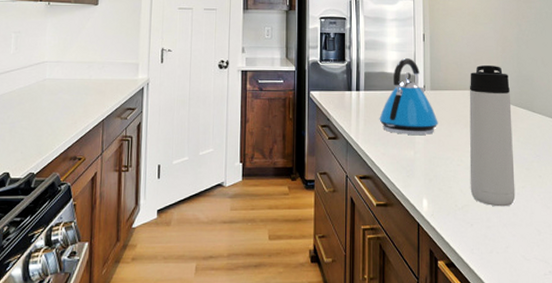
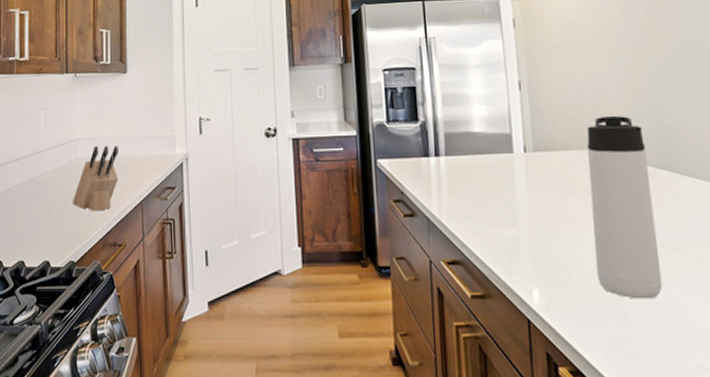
knife block: none [37,69,85,128] -> present [73,146,119,211]
kettle: present [379,58,438,135] -> none [467,113,547,209]

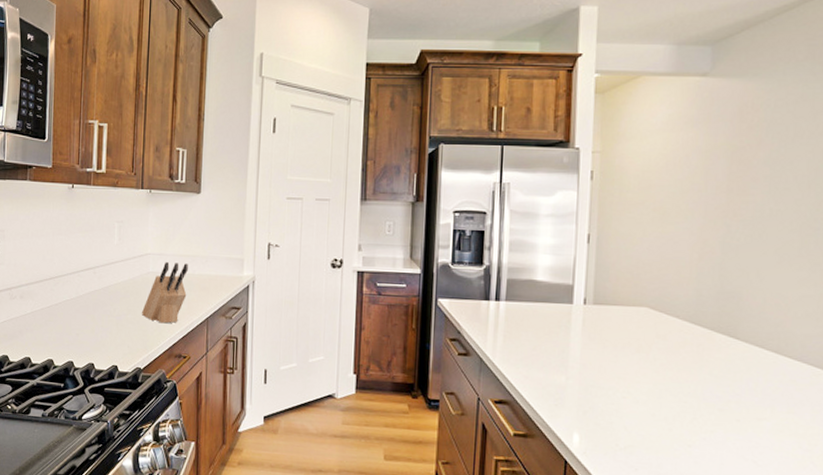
thermos bottle: present [586,116,663,299] -> none [637,276,705,453]

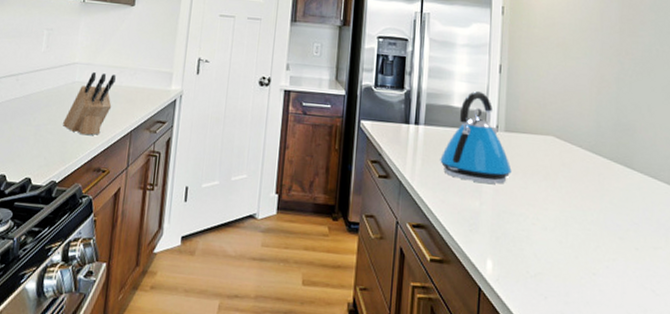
kettle: none [523,264,601,358] -> present [440,91,512,184]

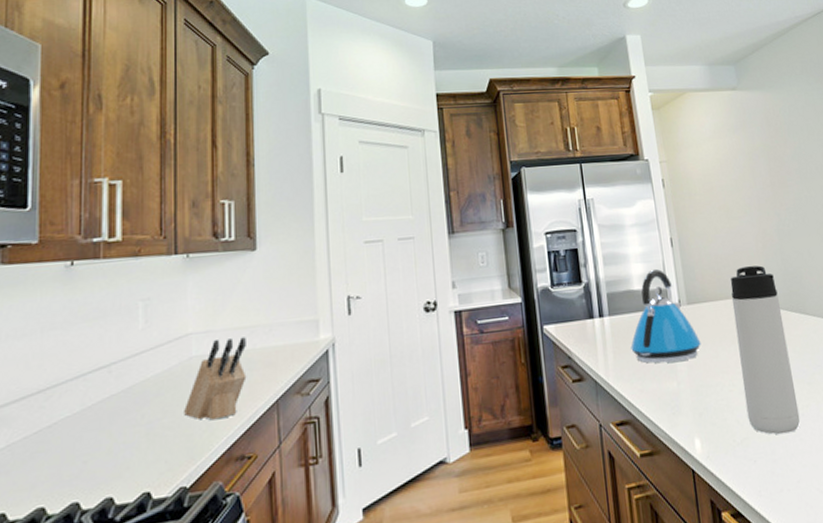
thermos bottle: none [546,107,605,281] -> present [730,265,801,435]

